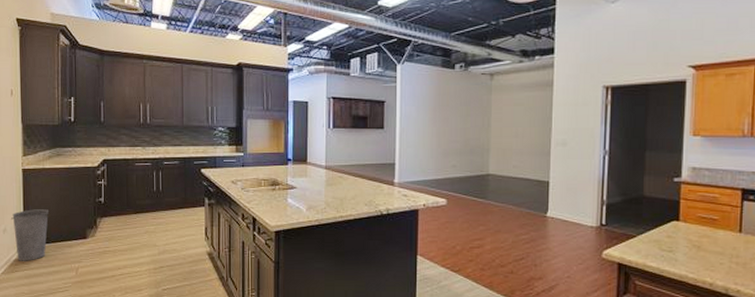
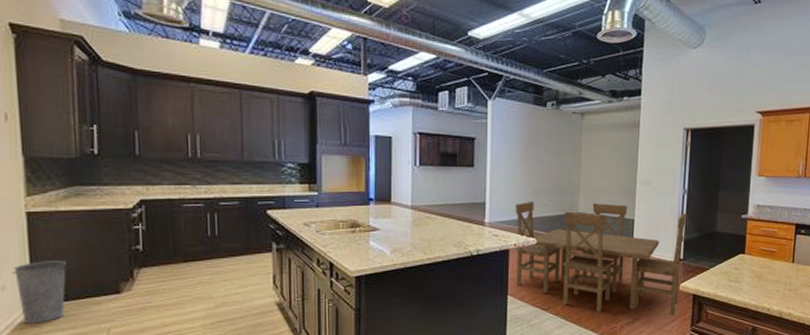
dining set: none [424,161,609,285] -> present [515,200,687,316]

